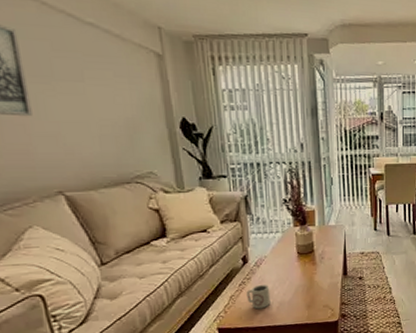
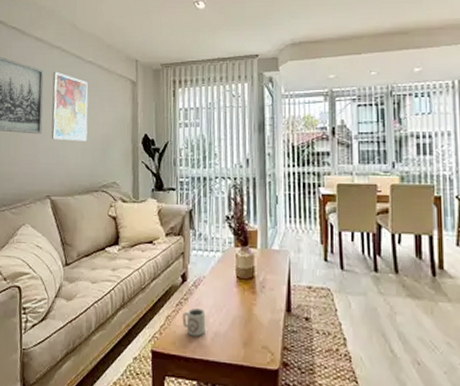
wall art: none [33,32,104,126] -> present [51,71,89,142]

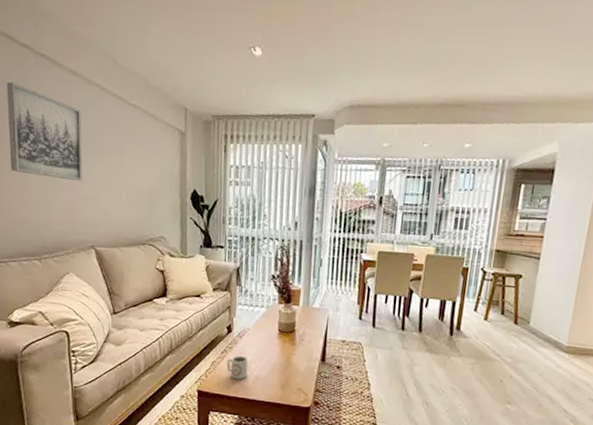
wall art: present [51,71,89,142] -> none [91,112,133,193]

